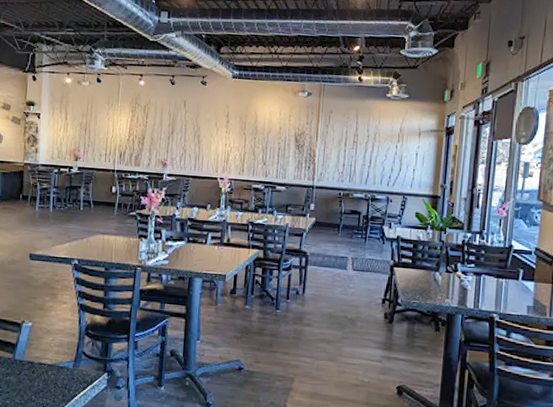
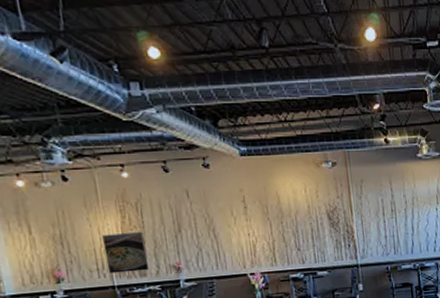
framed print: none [113,128,145,162] -> present [102,232,150,274]

